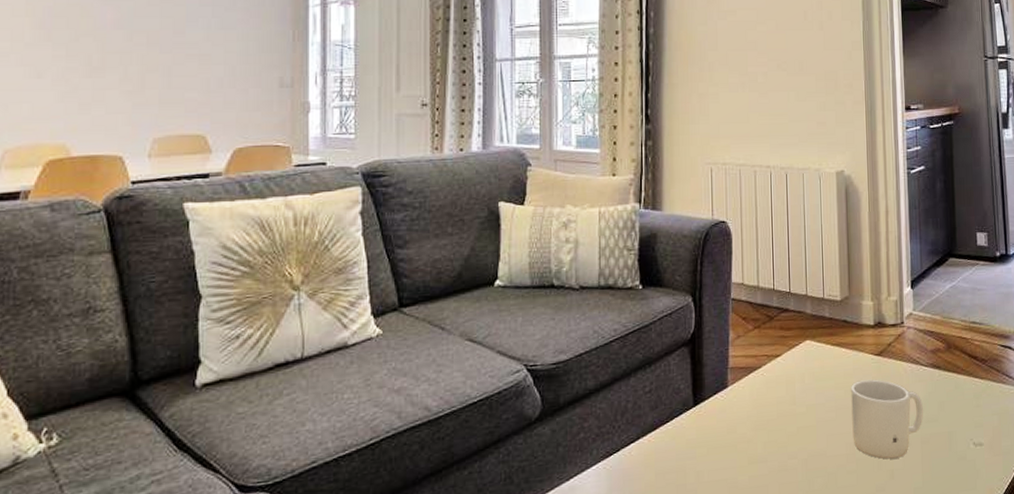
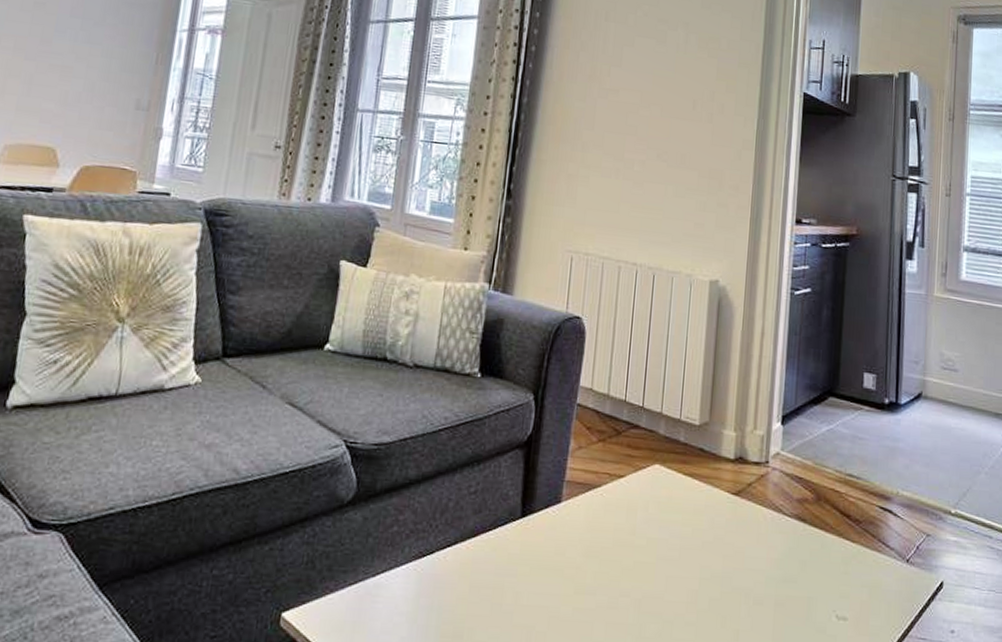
mug: present [850,379,923,459] -> none [696,520,781,618]

